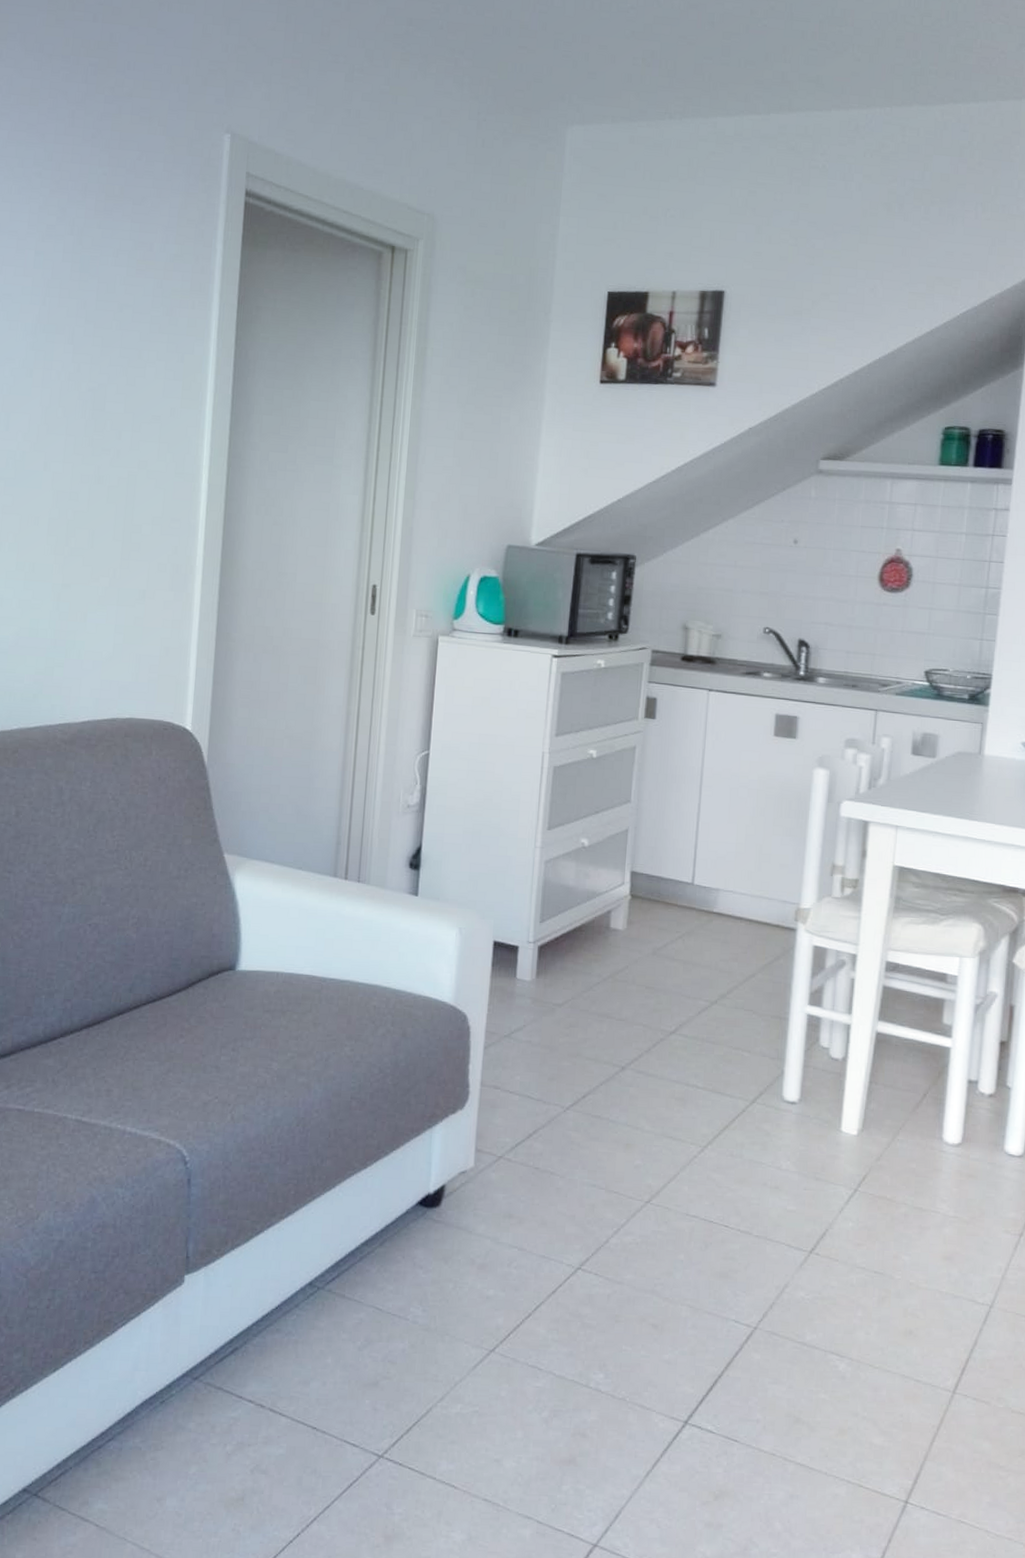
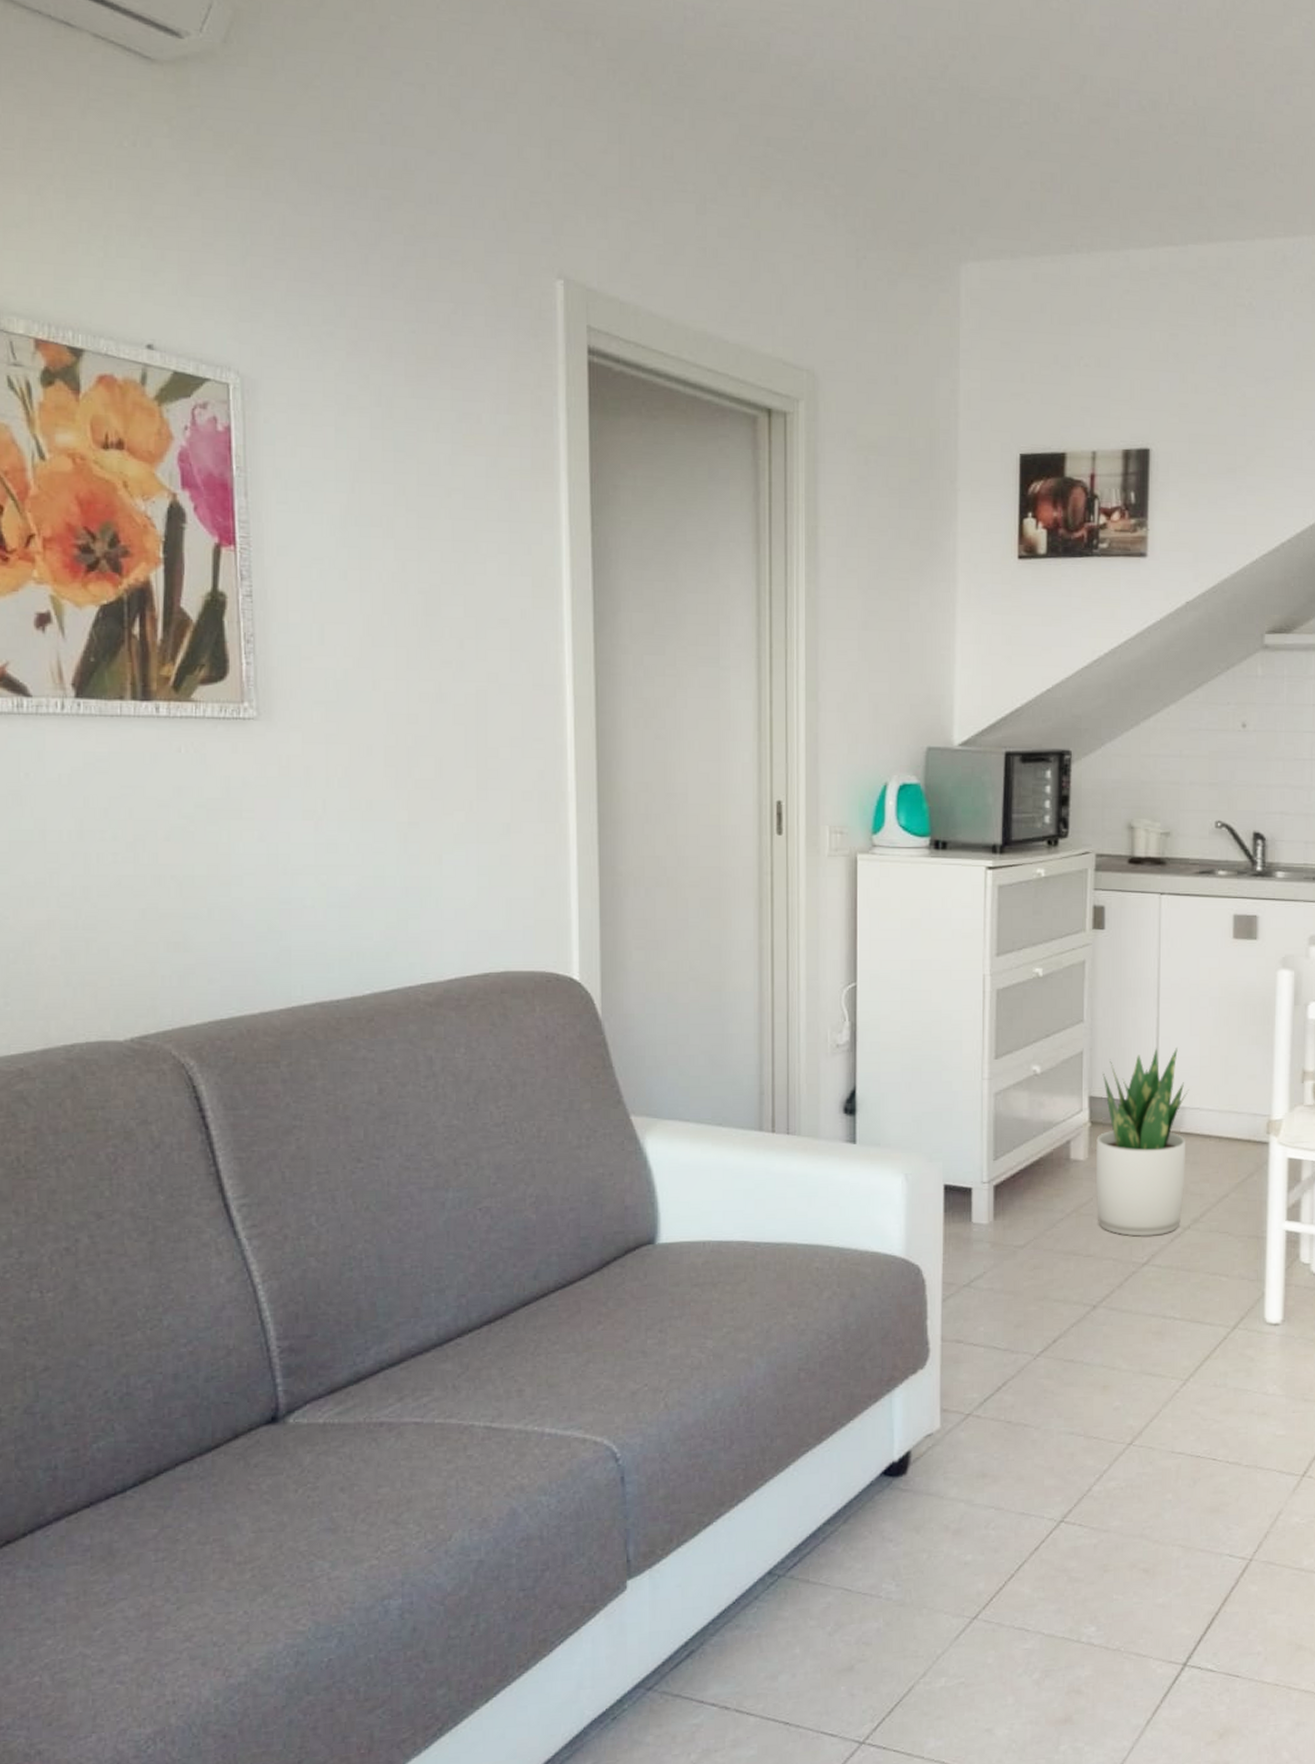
planter: none [631,832,725,1008] -> present [1095,1048,1190,1237]

